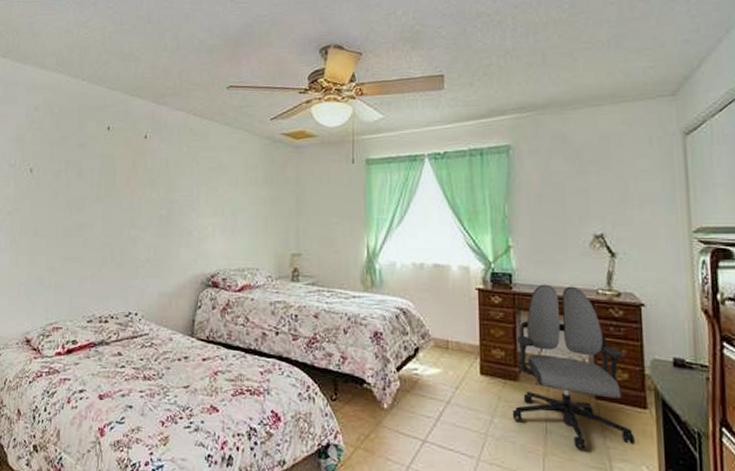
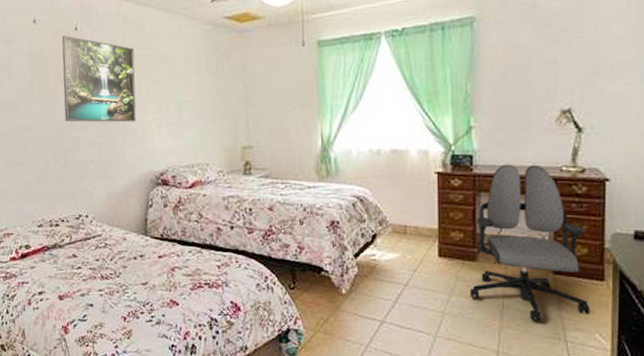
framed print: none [126,142,197,225] -> present [61,35,136,123]

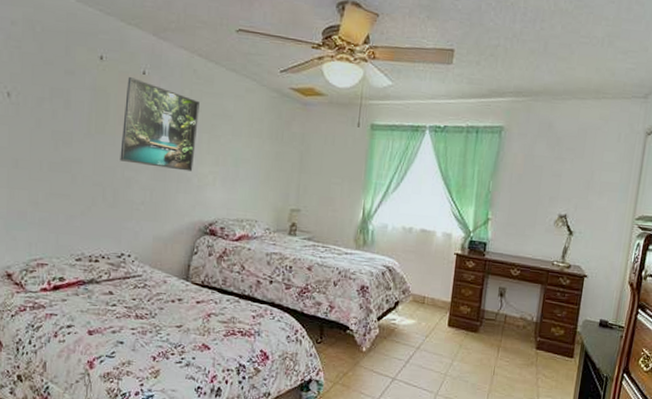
office chair: present [469,164,590,322] -> none [468,254,564,388]

